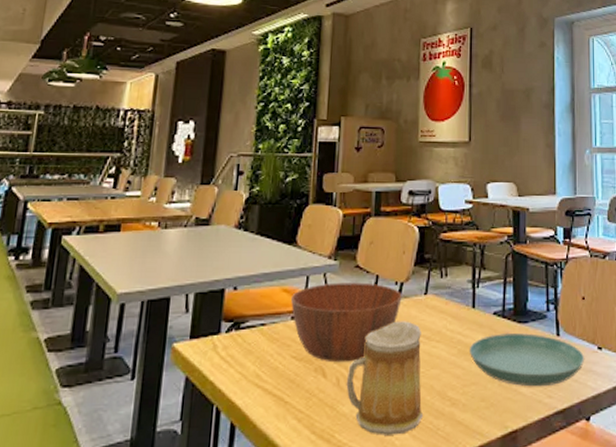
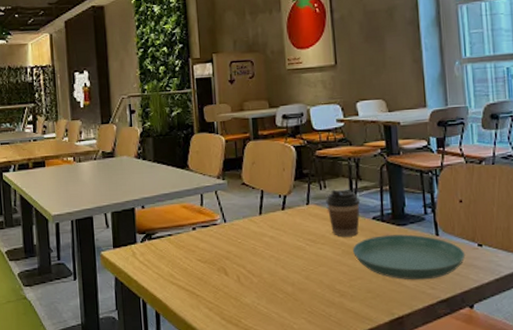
bowl: present [290,282,402,363] -> none [189,197,286,264]
mug: present [346,321,424,436] -> none [245,228,317,321]
coffee cup: none [446,278,483,334] -> present [326,189,361,237]

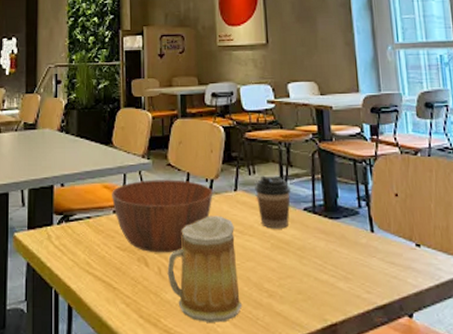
bowl: none [189,197,286,264] -> present [111,180,213,253]
mug: none [245,228,317,321] -> present [167,216,243,323]
saucer: present [353,234,466,280] -> none [283,228,403,282]

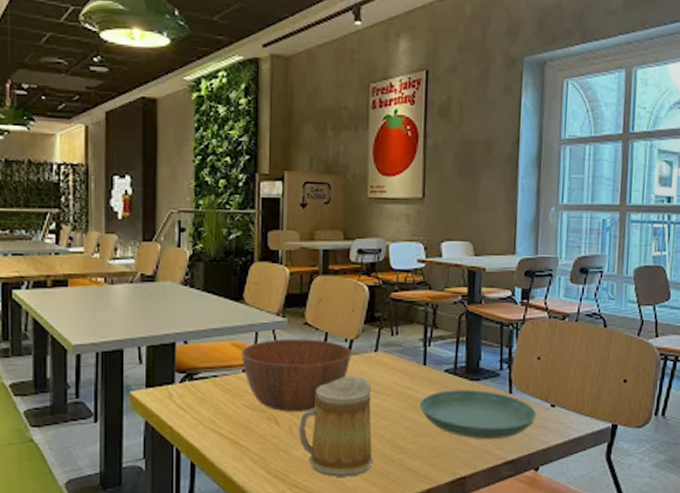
coffee cup: present [255,175,291,229] -> none [396,337,434,389]
saucer: none [283,228,403,282] -> present [420,389,537,439]

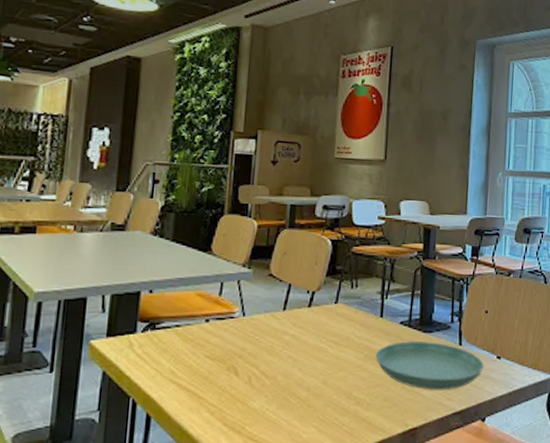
bowl: present [240,339,352,412] -> none [205,289,313,363]
mug: present [298,376,374,477] -> none [257,327,331,429]

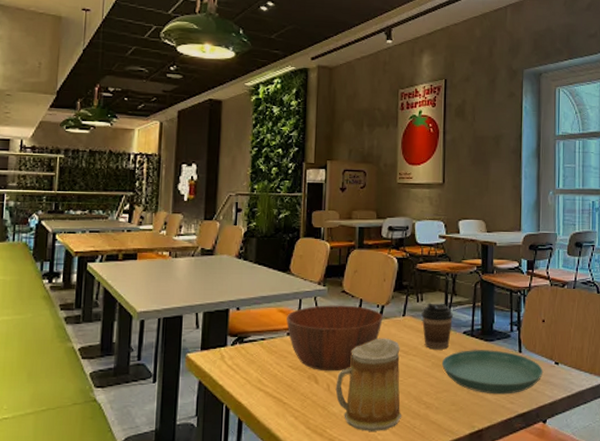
bowl: none [205,289,313,363] -> present [286,305,383,372]
mug: none [257,327,331,429] -> present [335,338,402,431]
coffee cup: none [355,289,391,341] -> present [421,303,454,350]

